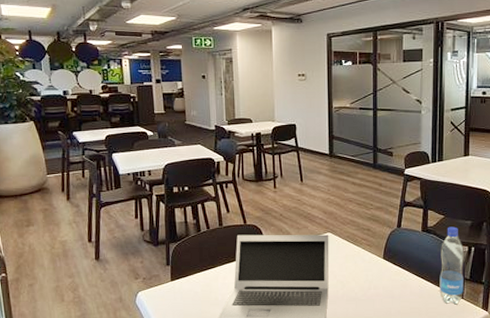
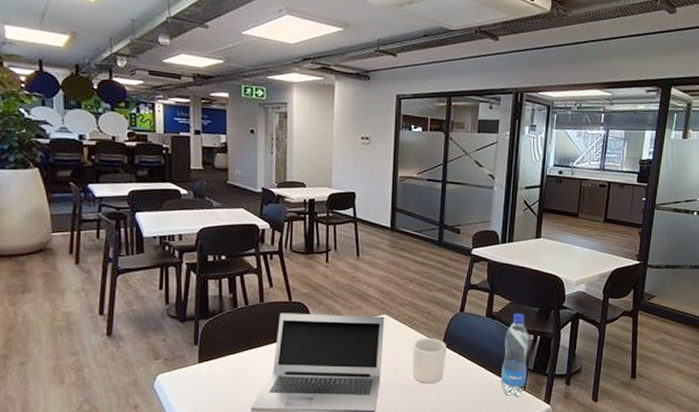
mug: none [356,252,387,294] -> present [412,337,447,384]

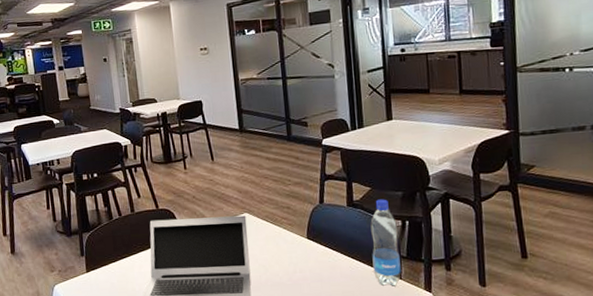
mug: present [412,337,447,384] -> none [277,232,313,279]

